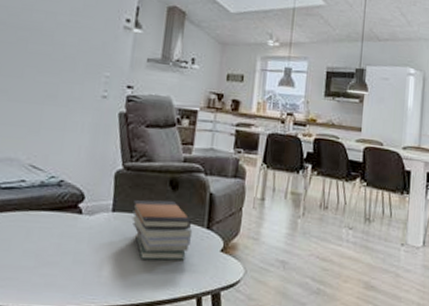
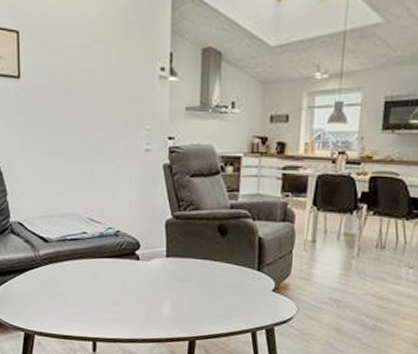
book stack: present [132,199,193,261] -> none [185,245,244,300]

